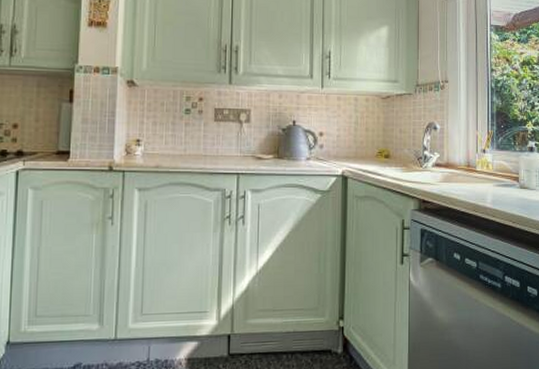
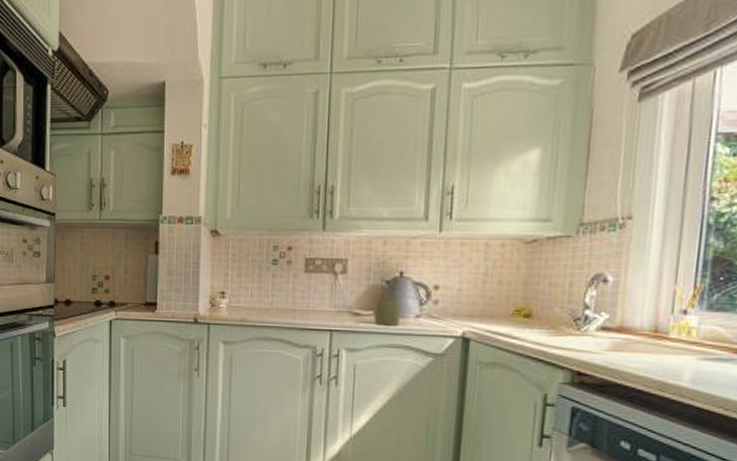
mug: none [273,145,295,169] -> present [373,300,402,328]

